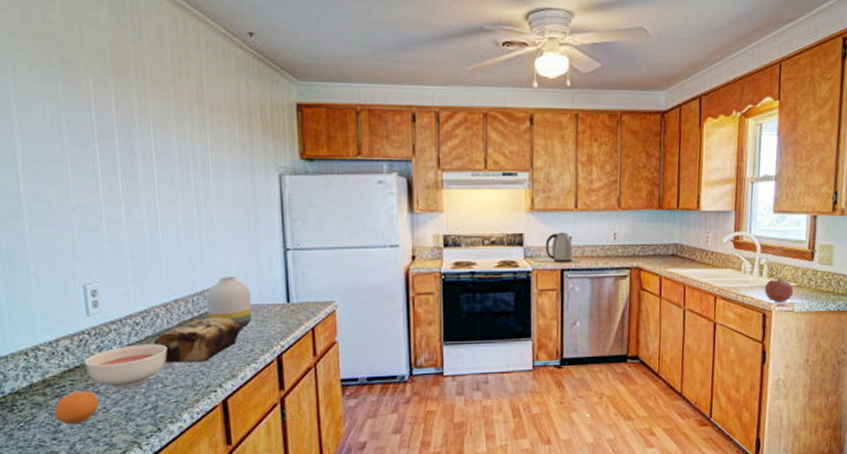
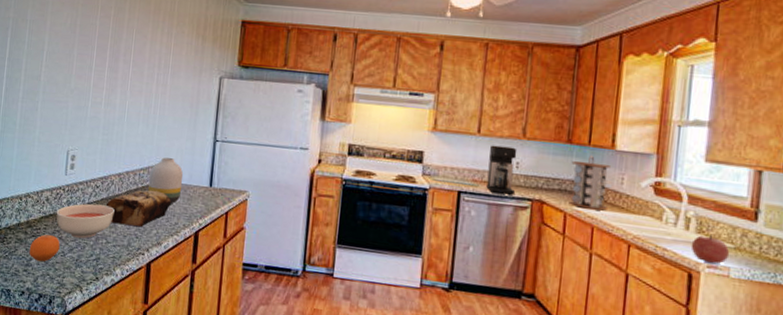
kettle: present [545,232,573,263] -> none [444,154,473,186]
coffee maker: none [588,219,615,266] -> present [486,145,517,195]
spice rack: none [663,219,697,269] -> present [568,156,610,211]

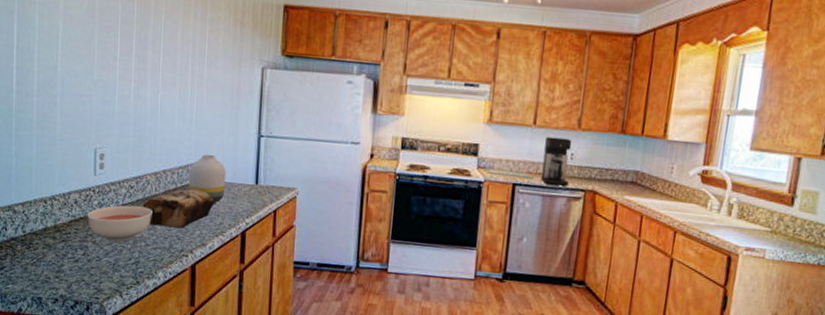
fruit: present [29,234,60,262] -> none [59,239,94,268]
spice rack: present [568,156,610,211] -> none [620,146,661,199]
fruit: present [690,233,730,264] -> none [731,218,767,247]

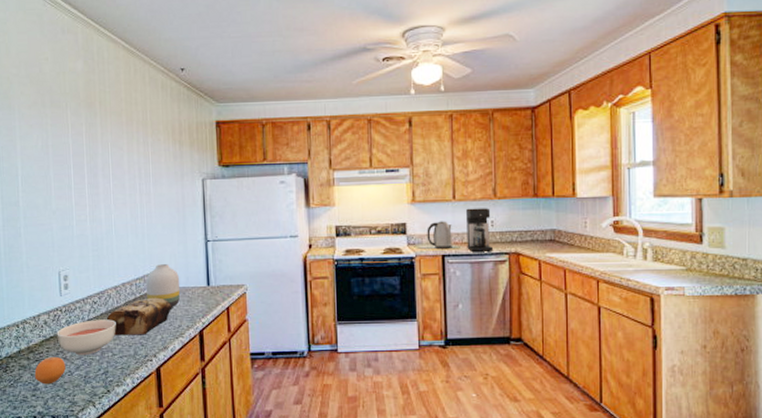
fruit: none [59,239,94,268] -> present [34,357,66,385]
kettle: none [499,146,528,178] -> present [427,221,452,250]

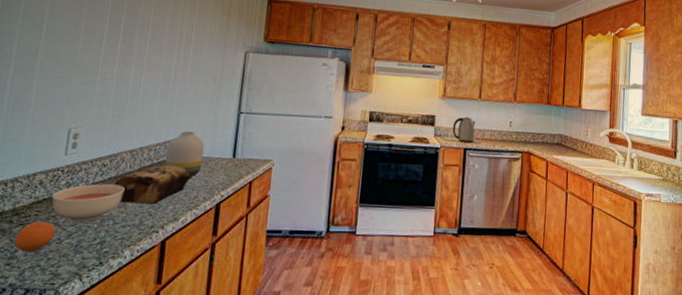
coffee maker: present [466,208,494,252] -> none [487,108,510,149]

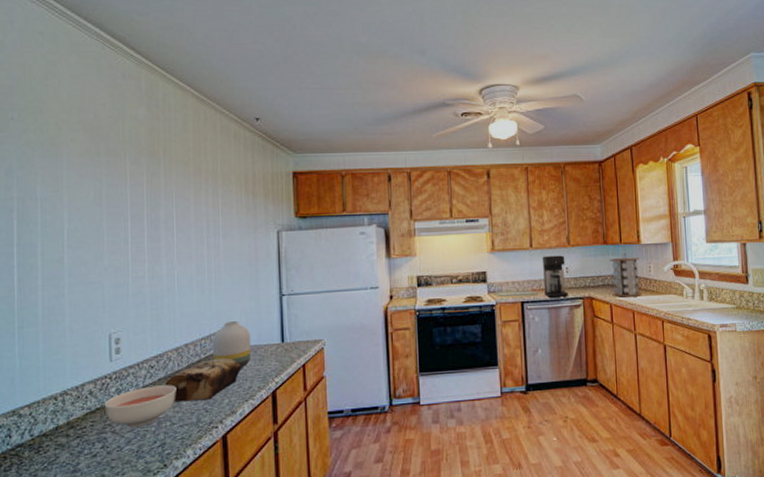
fruit: present [14,222,56,253] -> none [74,431,114,464]
kettle: present [452,117,476,144] -> none [506,268,531,297]
coffee maker: none [487,108,510,149] -> present [543,255,569,298]
spice rack: none [549,114,578,157] -> present [609,252,642,298]

